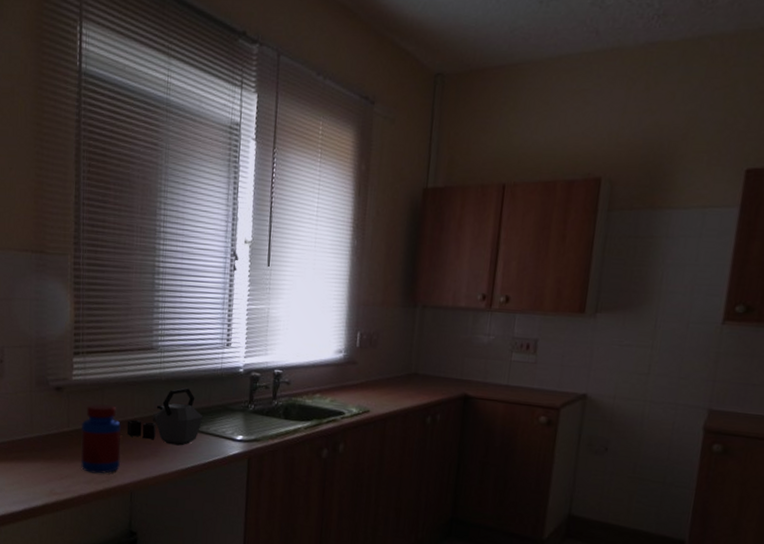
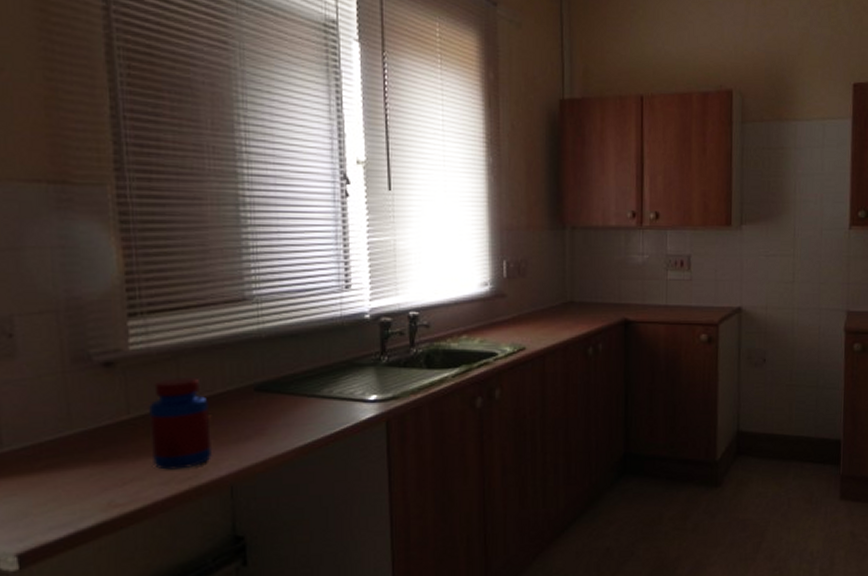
kettle: present [126,387,204,446] -> none [217,344,323,418]

